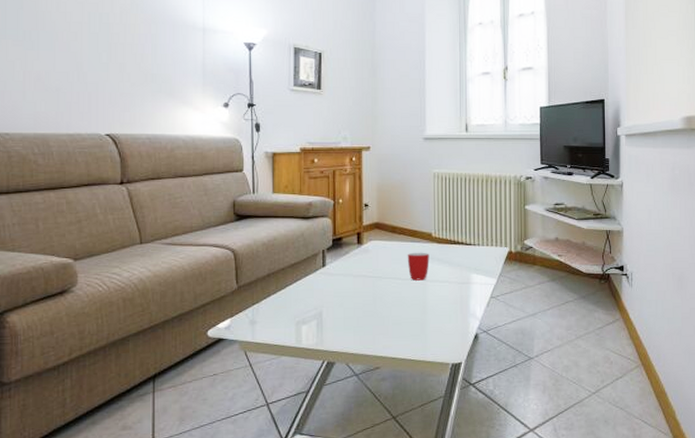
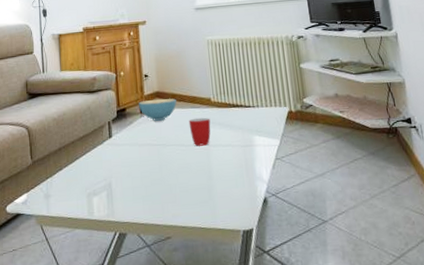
cereal bowl: none [356,231,396,253] -> present [139,98,177,121]

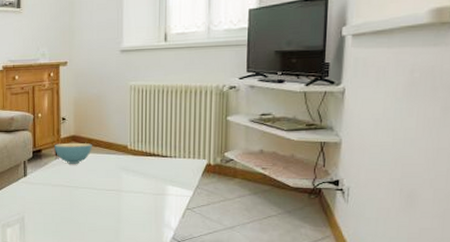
mug: present [188,117,211,146] -> none [103,164,125,191]

